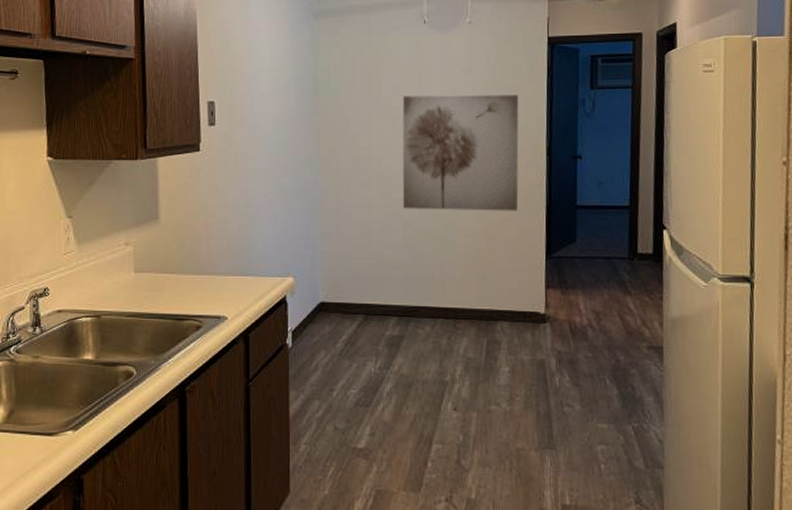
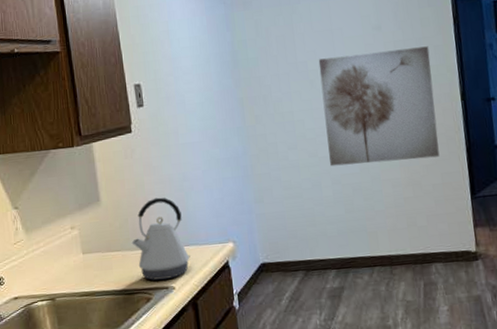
kettle: none [187,222,247,308] -> present [131,197,190,281]

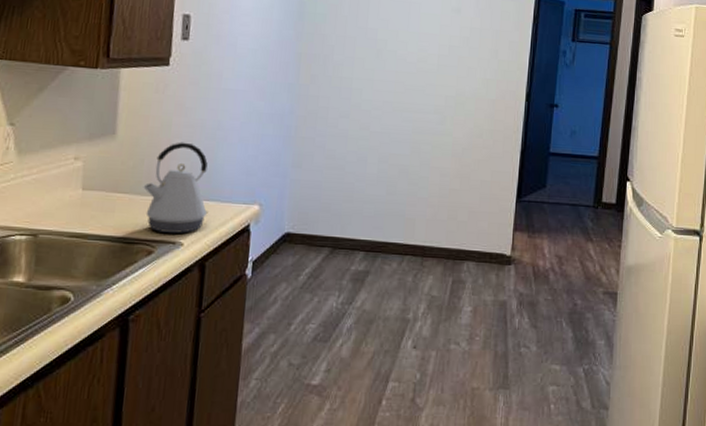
wall art: present [318,46,440,167] -> none [381,30,504,154]

